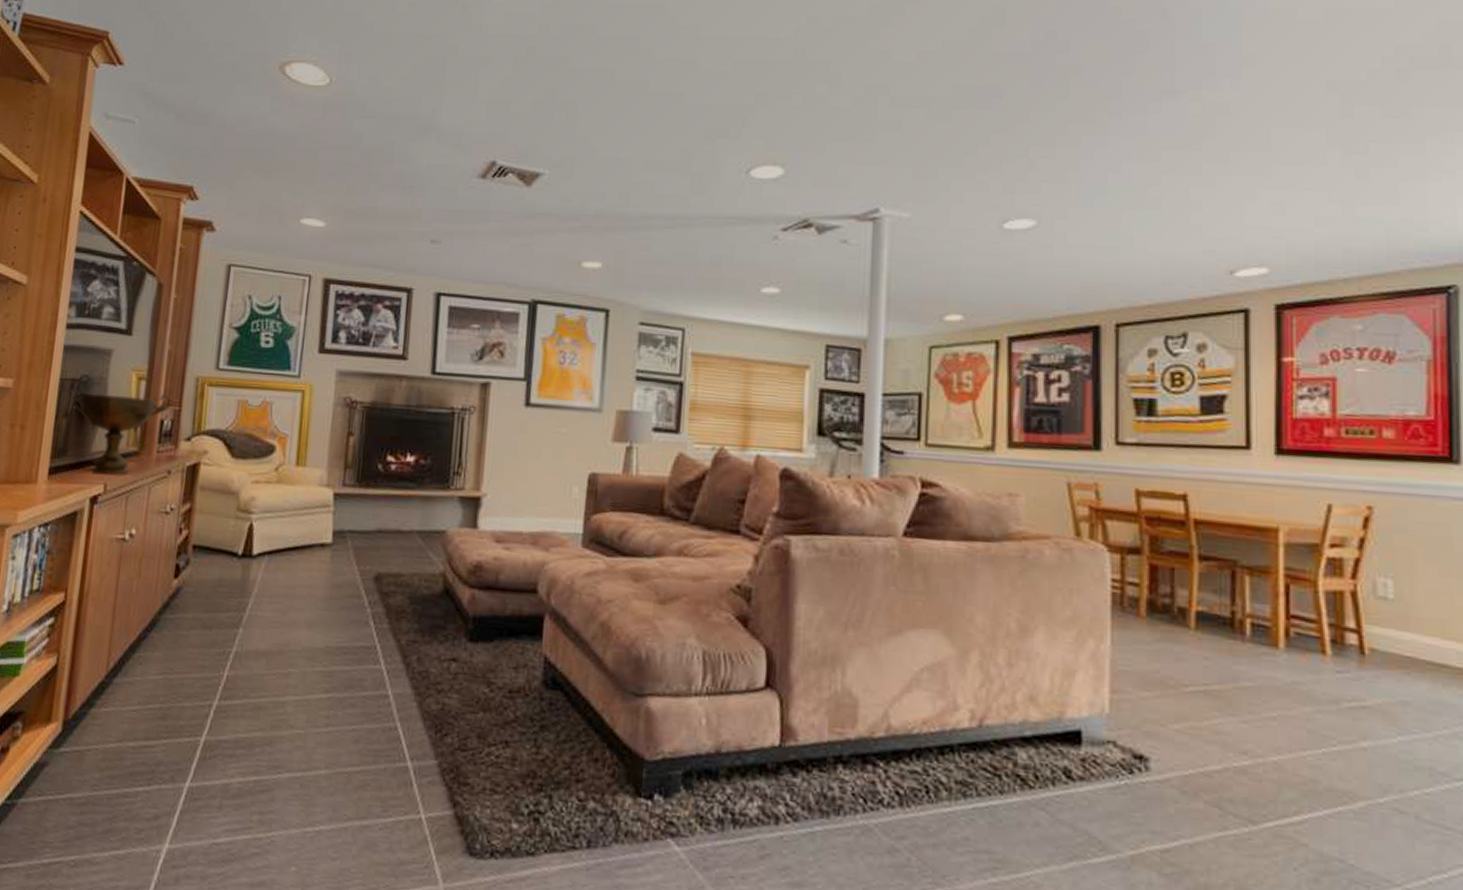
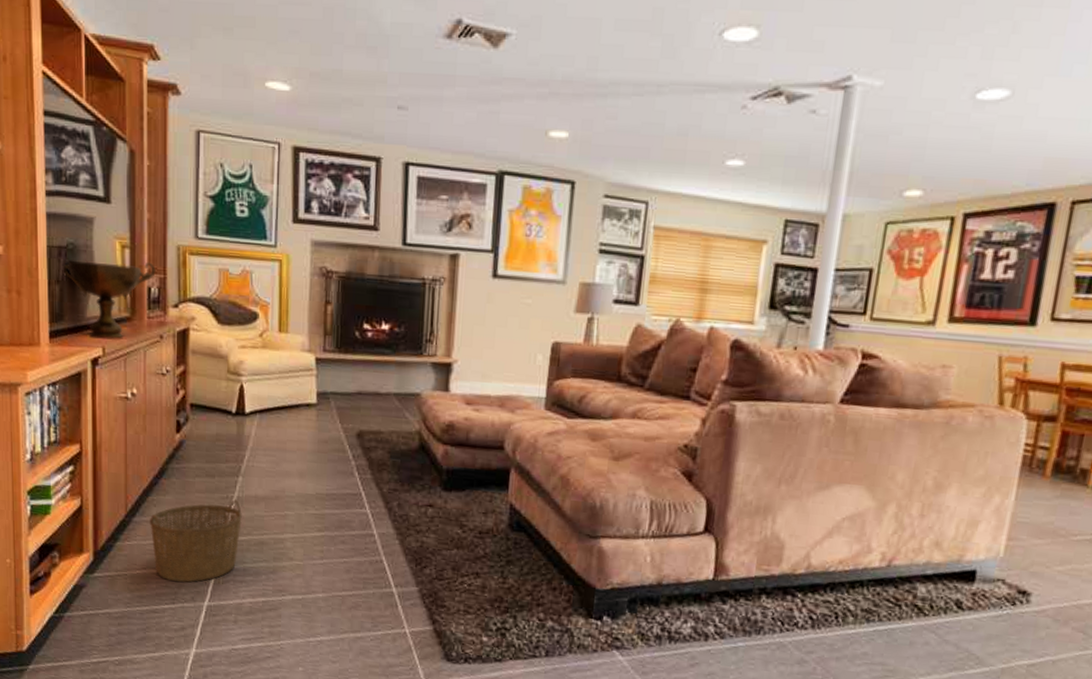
basket: none [132,655,239,758] -> present [150,499,242,583]

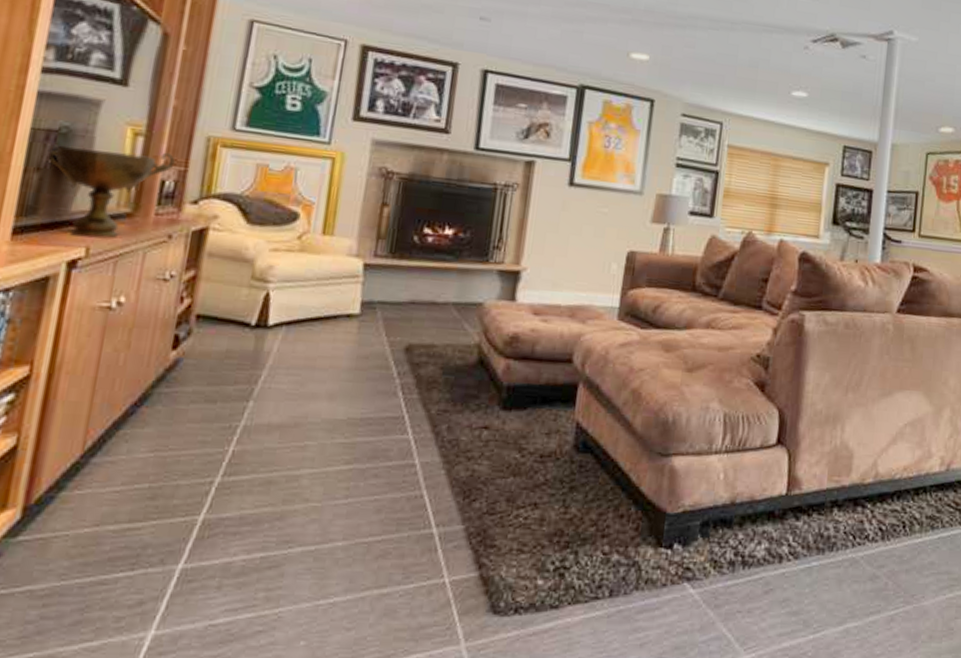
basket: present [150,499,242,583] -> none [113,429,248,541]

